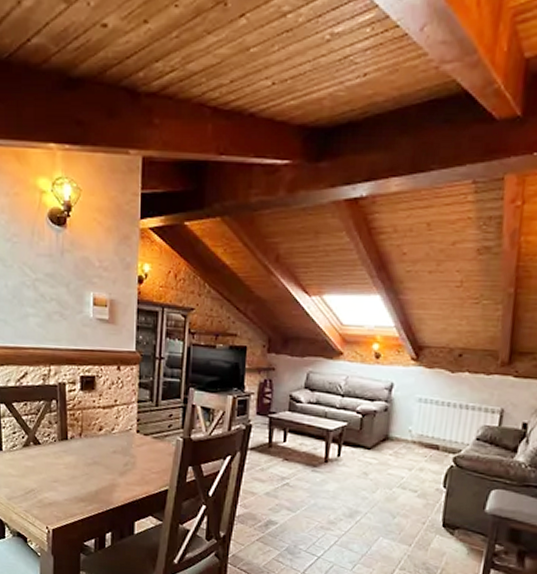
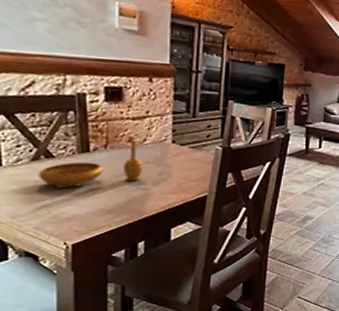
decorative bowl: none [28,428,111,475] -> present [38,139,143,189]

